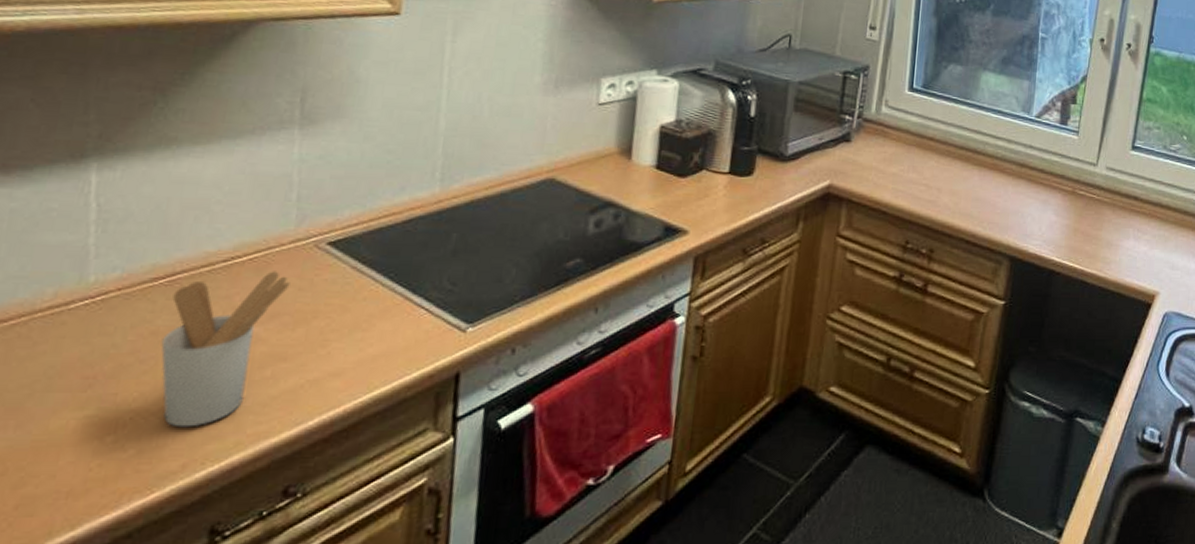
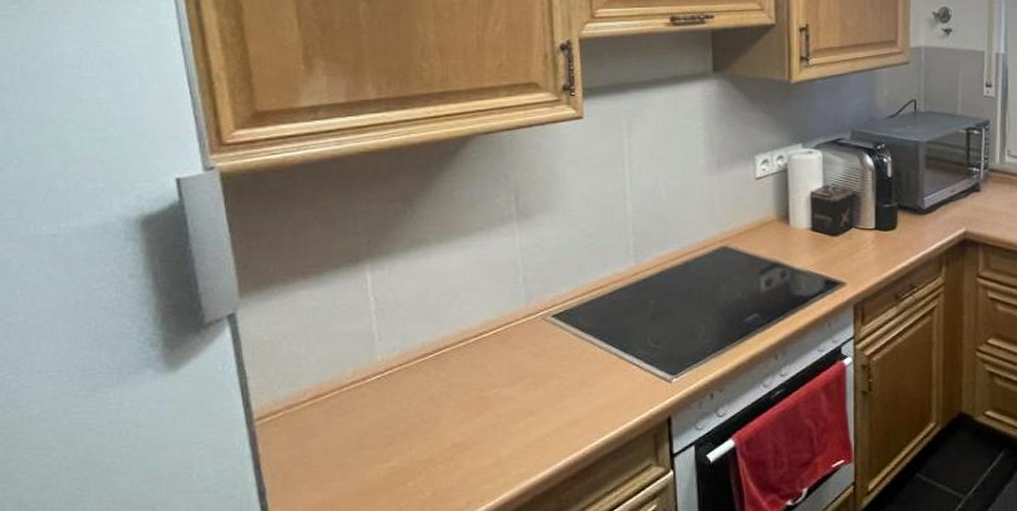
utensil holder: present [161,271,290,428] -> none [438,342,528,473]

